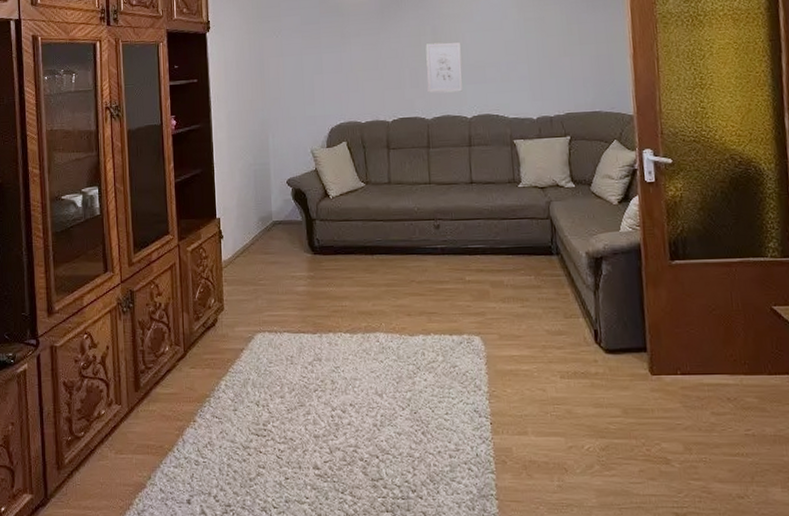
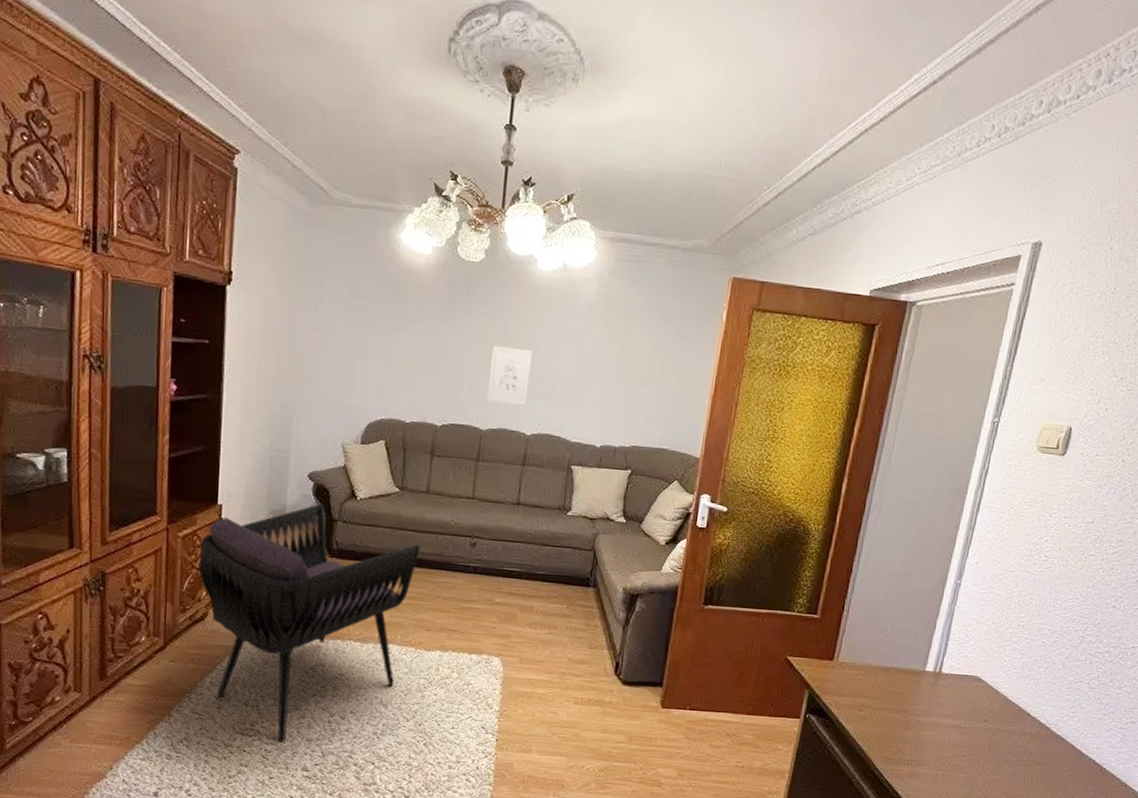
armchair: none [206,206,391,441] -> present [198,504,420,743]

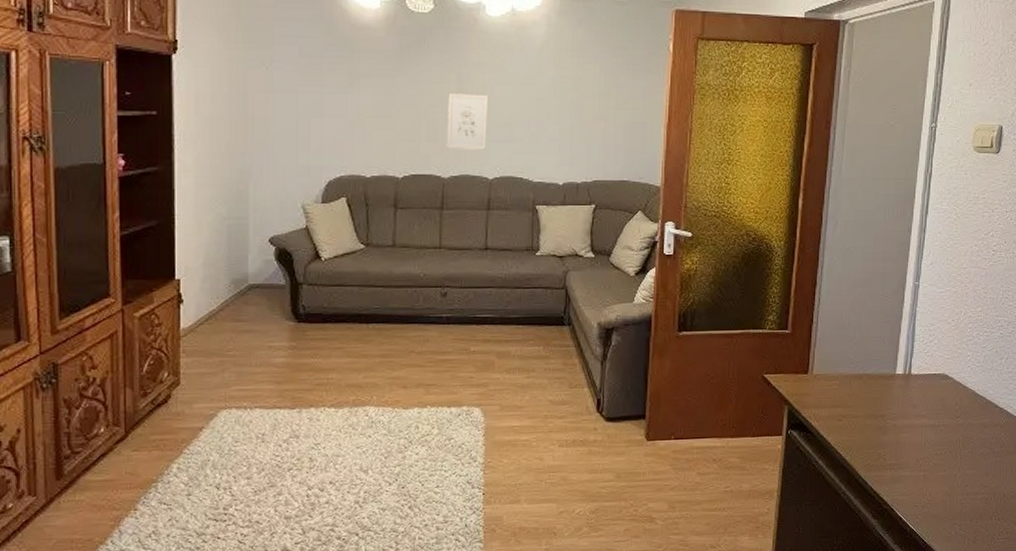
armchair: present [198,504,420,743] -> none [158,269,390,524]

